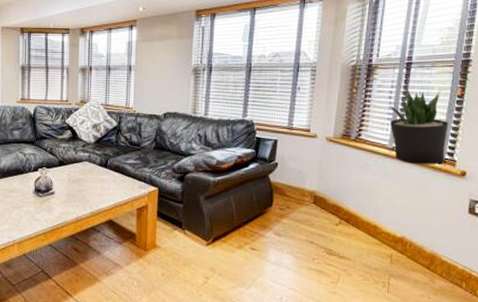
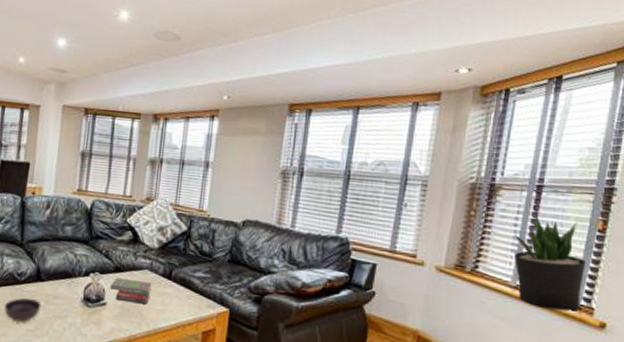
books: none [57,170,91,190] -> present [110,277,152,305]

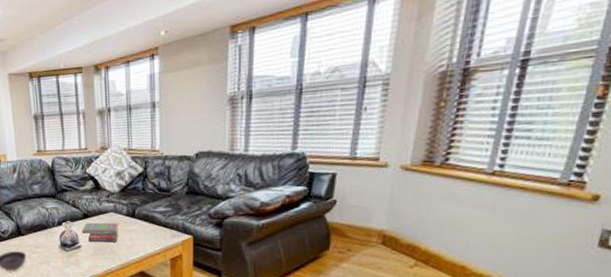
planter: present [514,215,586,312] -> none [491,91,579,191]

